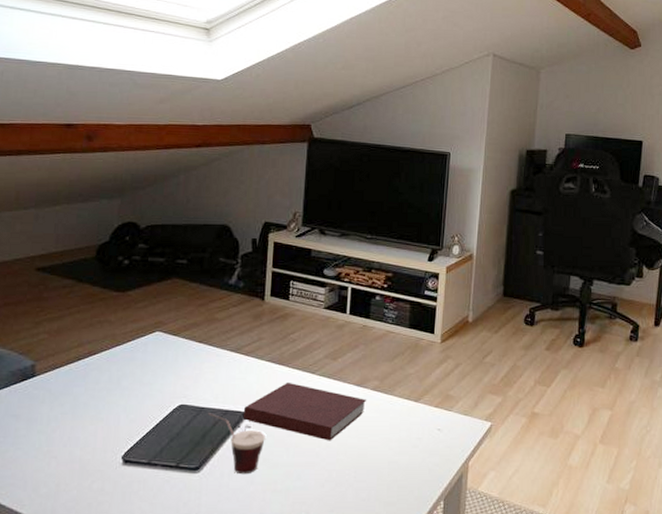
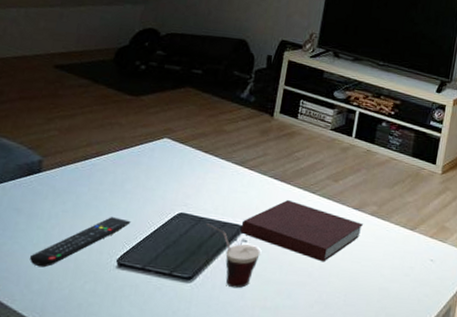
remote control: none [33,415,131,471] -> present [29,217,131,268]

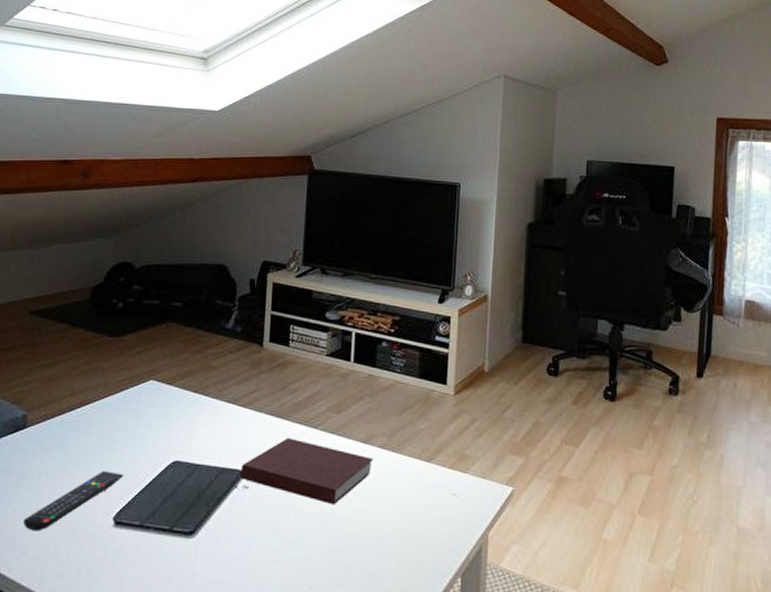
cup: present [205,223,261,289] -> none [202,470,264,541]

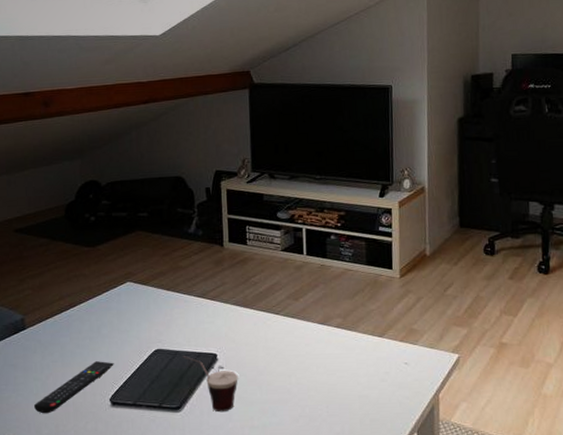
cup: none [202,470,264,541] -> present [182,356,238,413]
notebook: present [240,438,374,505] -> none [215,324,332,378]

